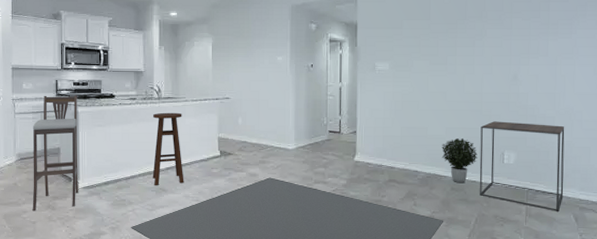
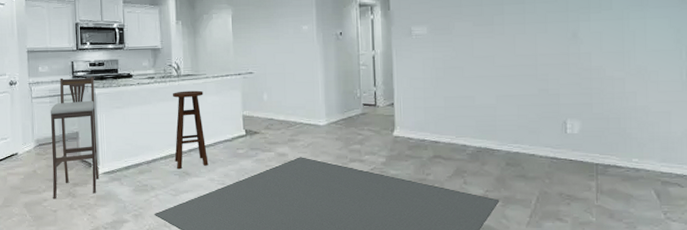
potted plant: present [441,137,478,184] -> none [492,106,535,158]
side table: present [479,121,565,211] -> none [537,86,641,187]

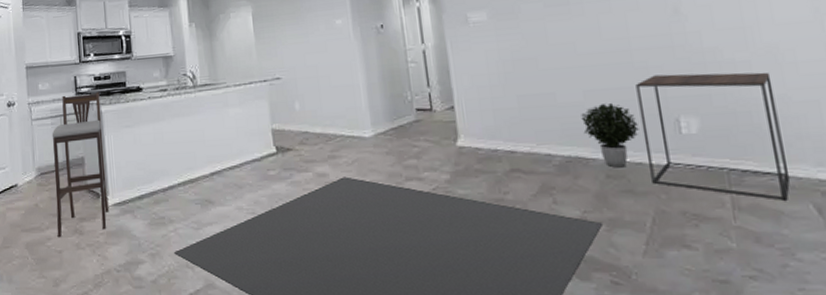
bar stool: present [173,90,209,170] -> none [189,102,235,198]
potted plant: none [492,106,535,158] -> present [581,102,639,168]
side table: none [537,86,641,187] -> present [635,72,790,200]

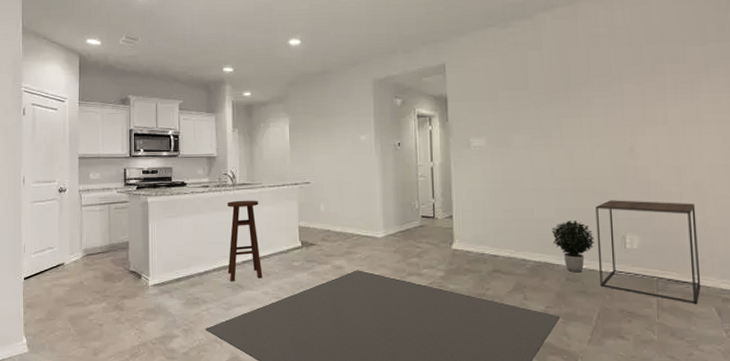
bar stool: present [52,92,110,238] -> none [99,184,149,313]
bar stool: none [189,102,235,198] -> present [228,200,263,282]

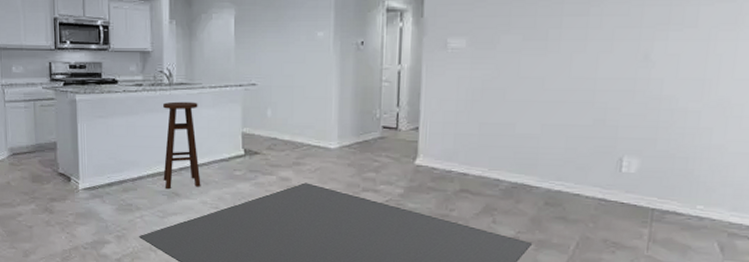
potted plant: present [552,220,594,273] -> none [533,137,585,197]
side table: present [595,200,701,304] -> none [584,116,716,237]

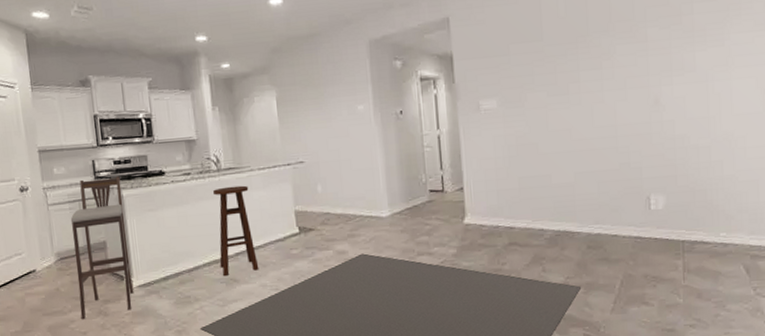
bar stool: none [25,80,79,214] -> present [70,176,134,320]

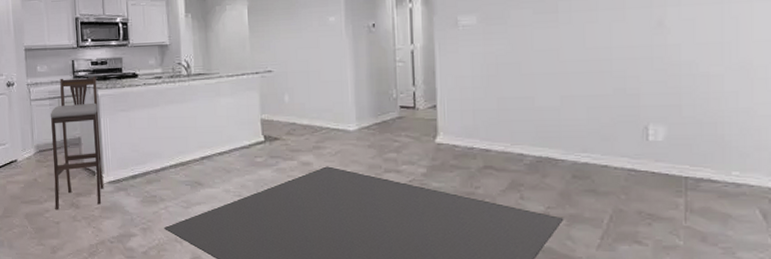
bar stool: present [213,185,259,277] -> none [183,91,223,179]

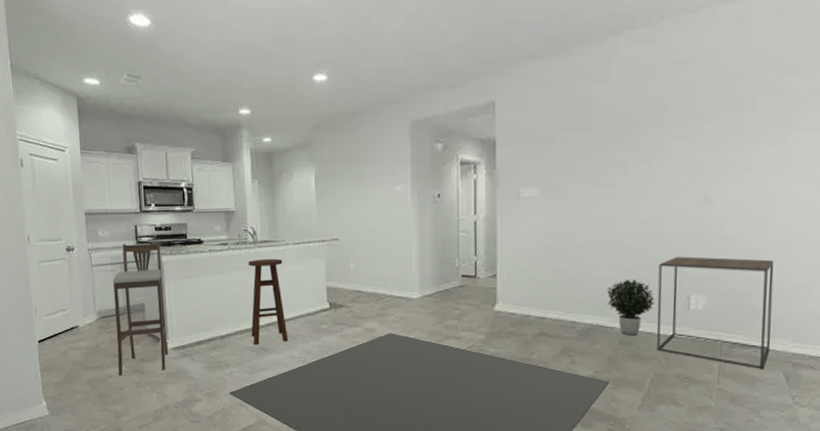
bar stool: none [183,91,223,179] -> present [249,258,289,345]
potted plant: none [556,108,609,169] -> present [607,278,655,336]
side table: none [611,84,743,205] -> present [656,256,775,369]

